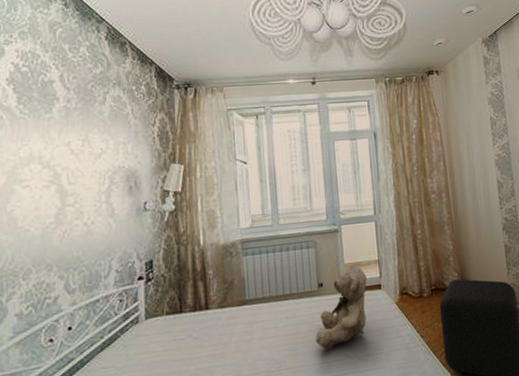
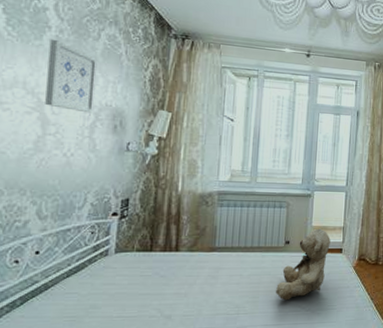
wall art: none [59,109,108,178] -> present [45,39,98,113]

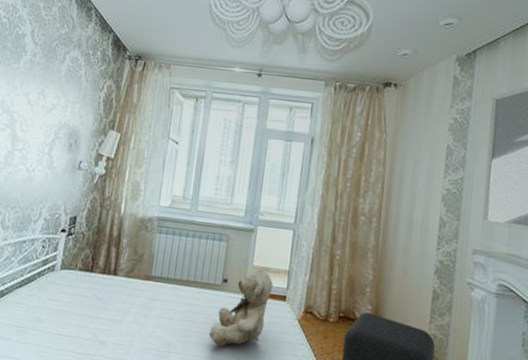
wall art: present [45,39,98,113] -> none [16,62,61,132]

